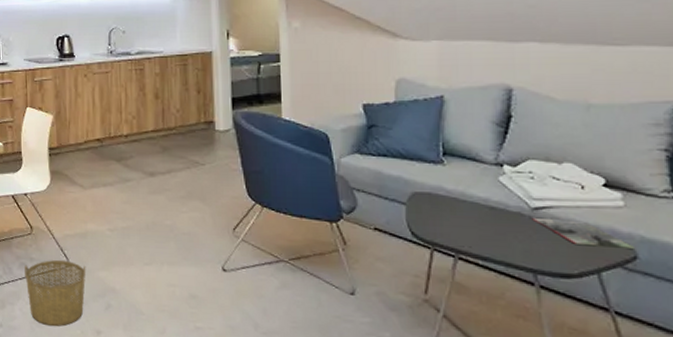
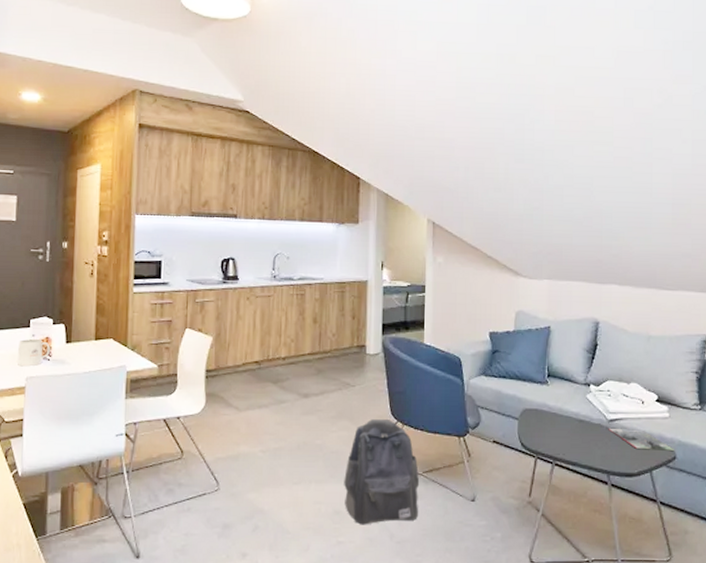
basket: present [24,259,86,326] -> none [171,483,236,552]
backpack: none [198,199,286,312] -> present [344,418,420,525]

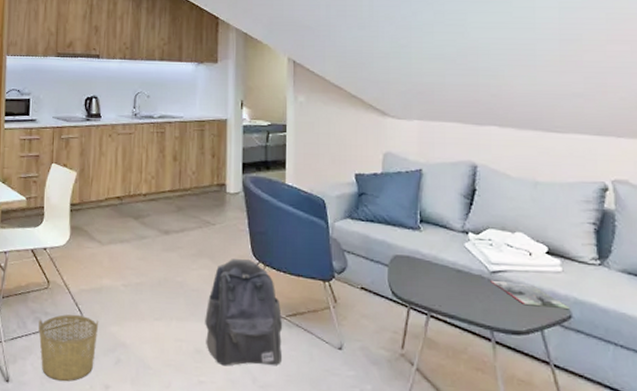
basket: none [171,483,236,552] -> present [38,314,99,381]

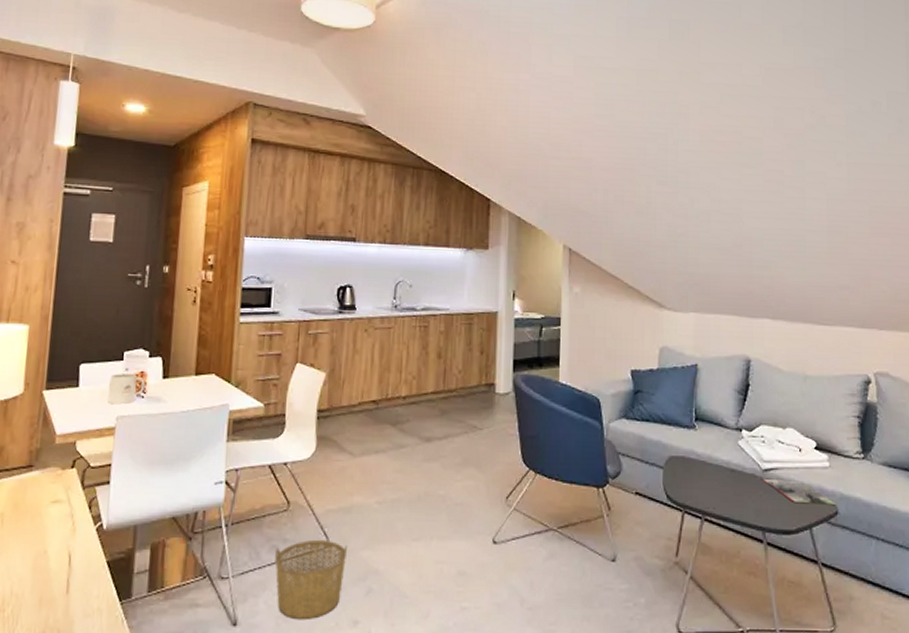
backpack: present [205,258,283,366] -> none [469,466,554,588]

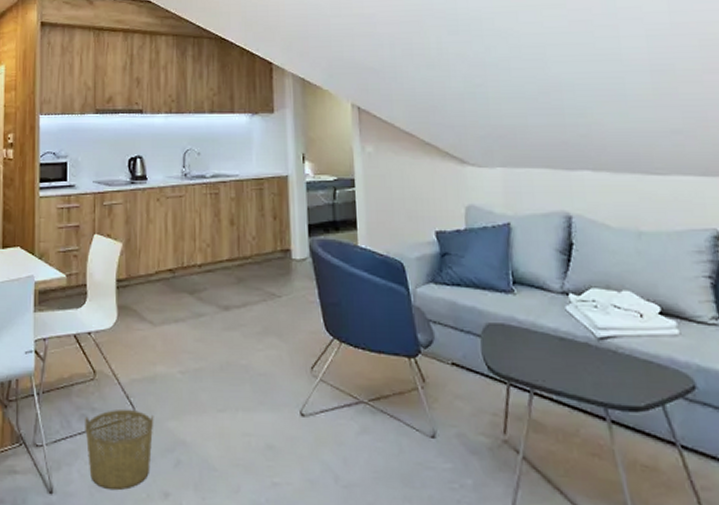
magazine: present [762,478,836,506] -> none [598,347,692,380]

